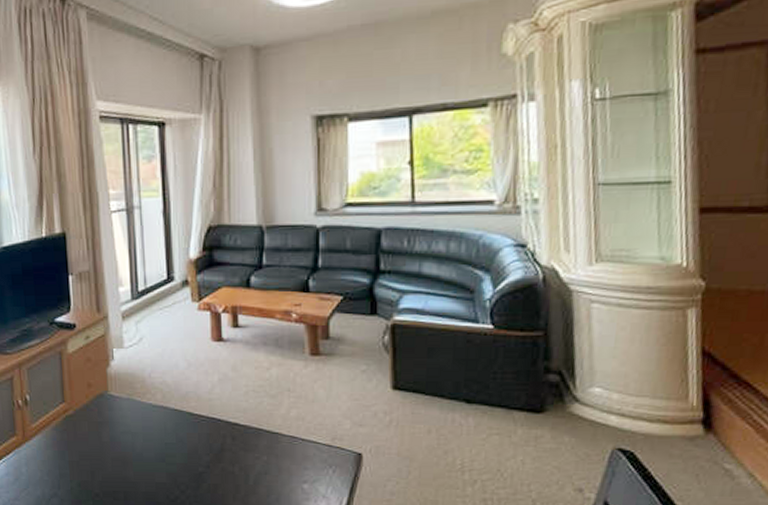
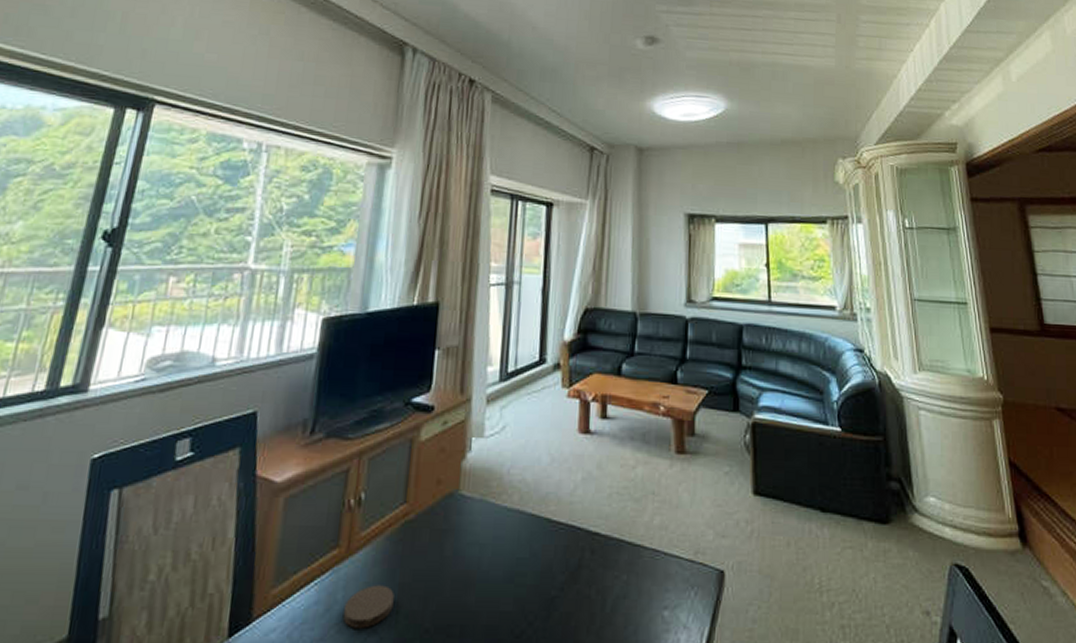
coaster: none [28,462,67,492] -> present [342,585,394,629]

